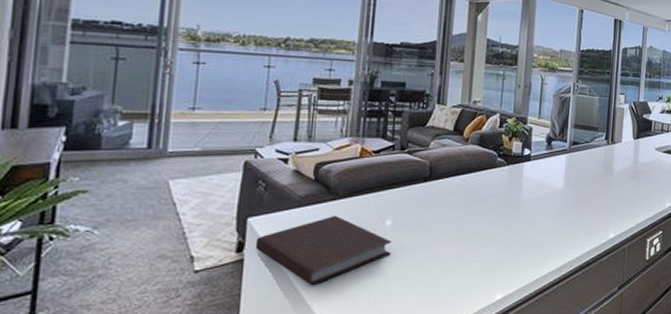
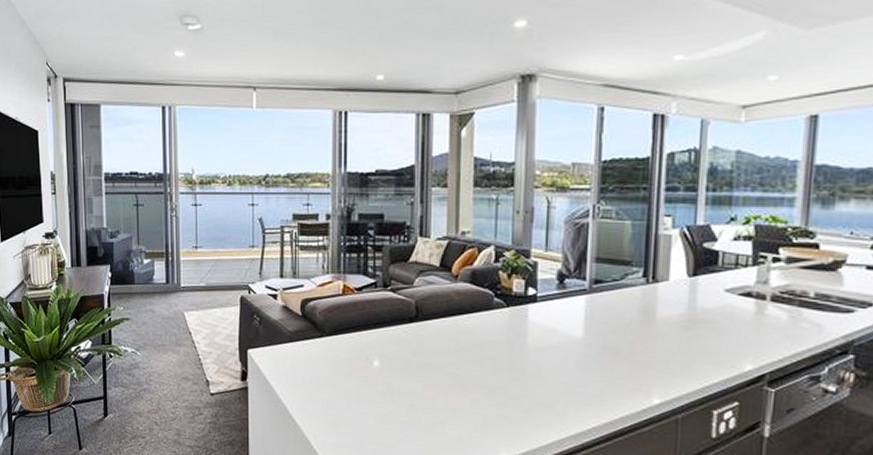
notebook: present [255,215,392,286] -> none [256,352,381,420]

